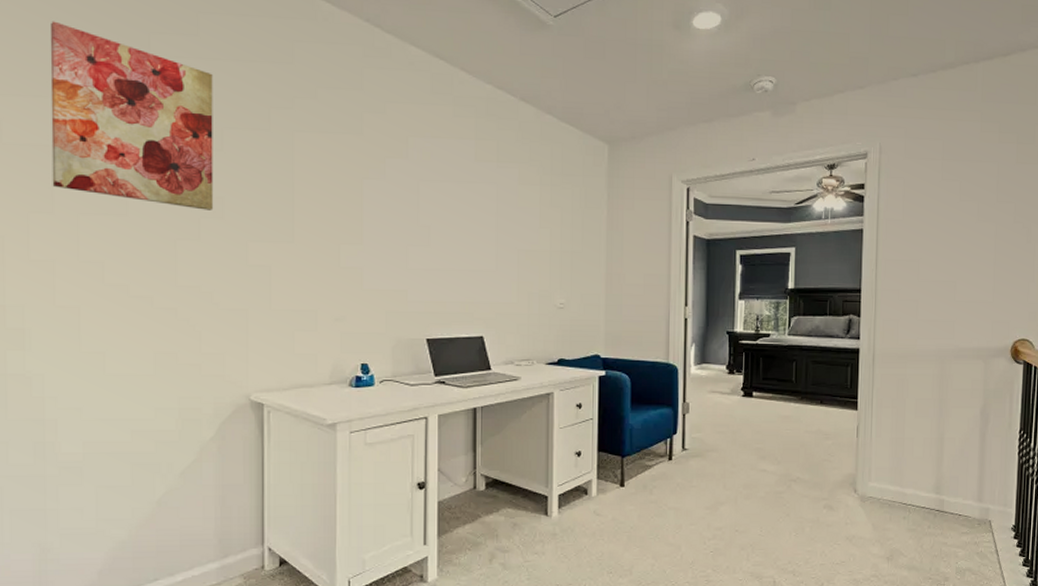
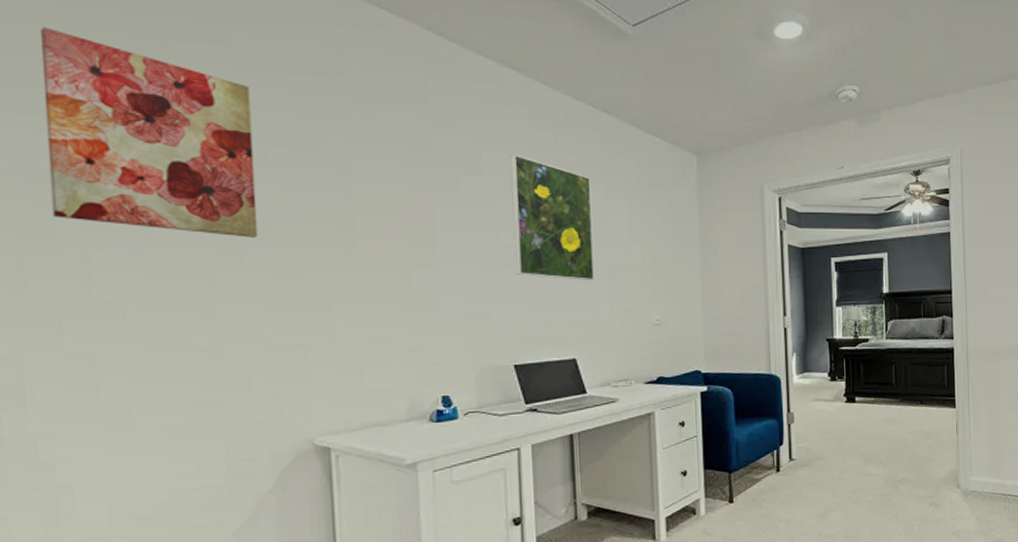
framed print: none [433,140,506,262] -> present [510,154,595,281]

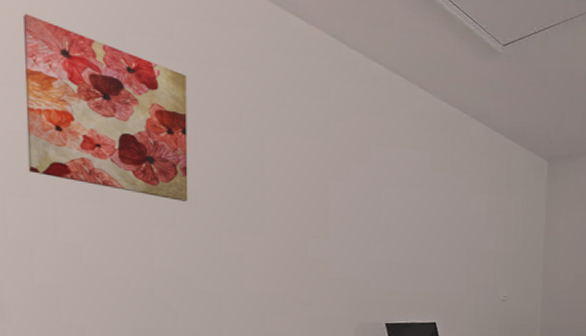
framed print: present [510,154,595,281] -> none [392,148,458,259]

